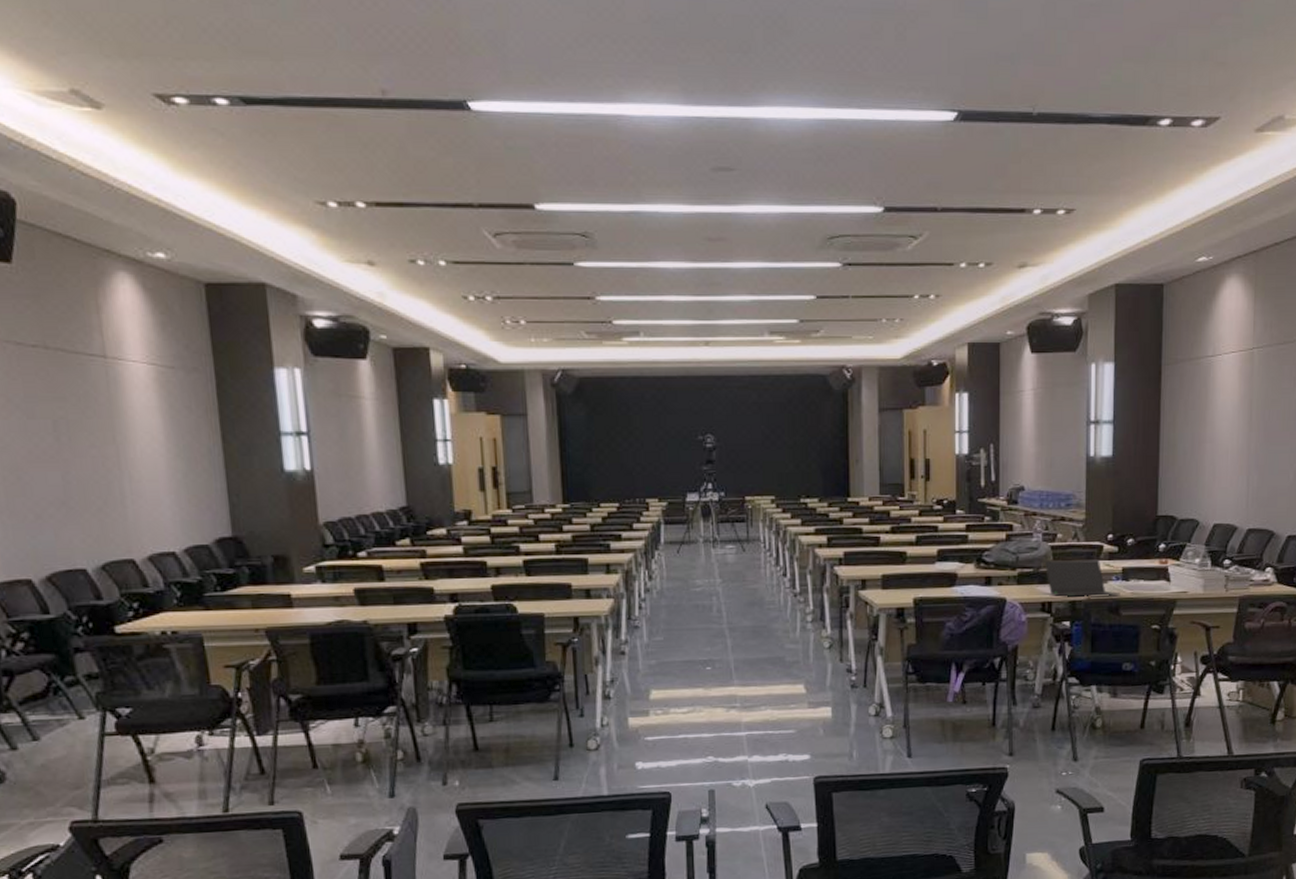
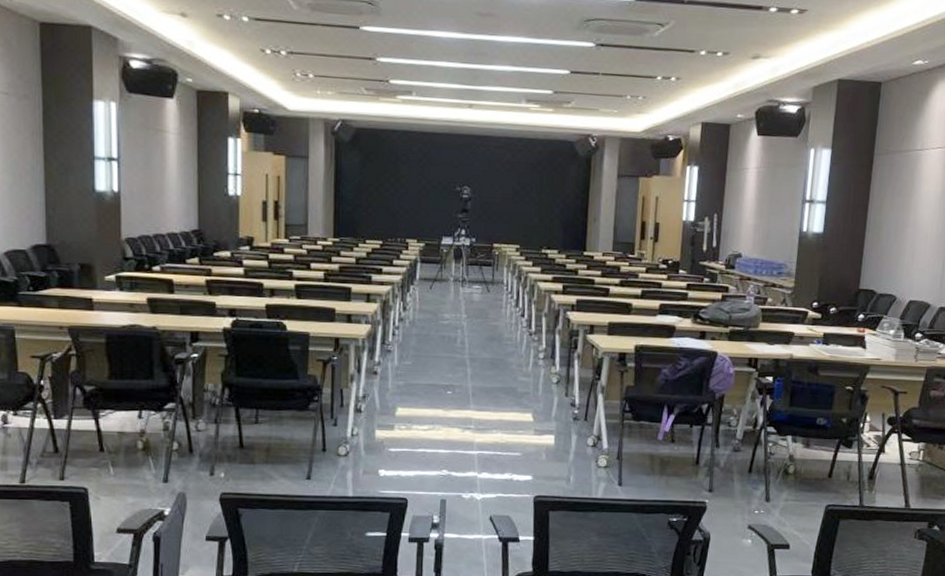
laptop: present [1044,559,1120,597] -> none [754,320,820,358]

